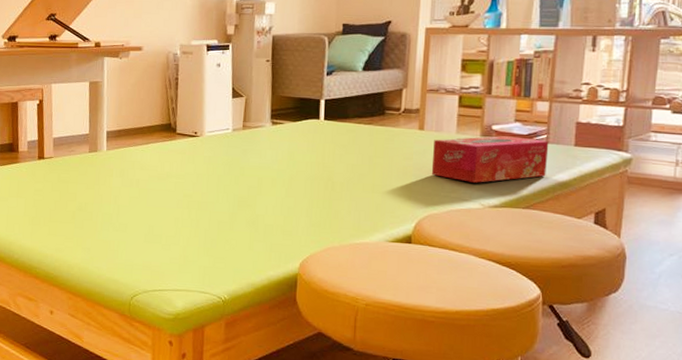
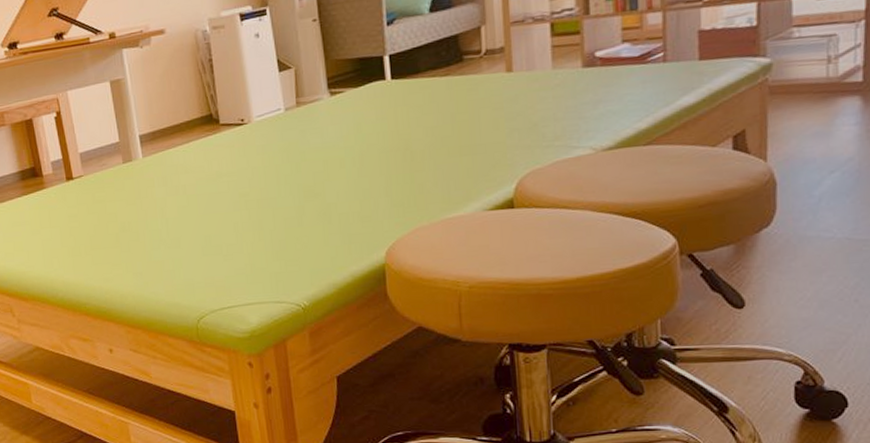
tissue box: present [431,136,549,183] -> none [526,59,668,125]

